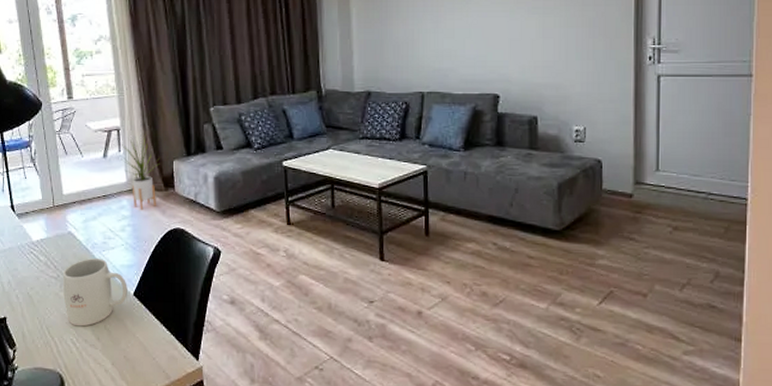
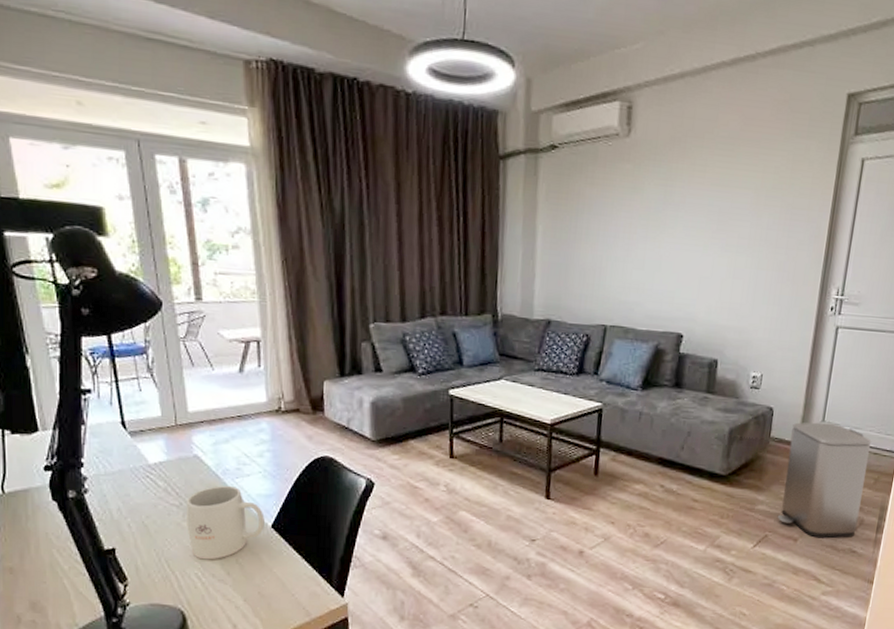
house plant: present [121,134,159,210] -> none [260,349,306,434]
pedal bin: none [621,172,715,293] -> present [777,422,872,538]

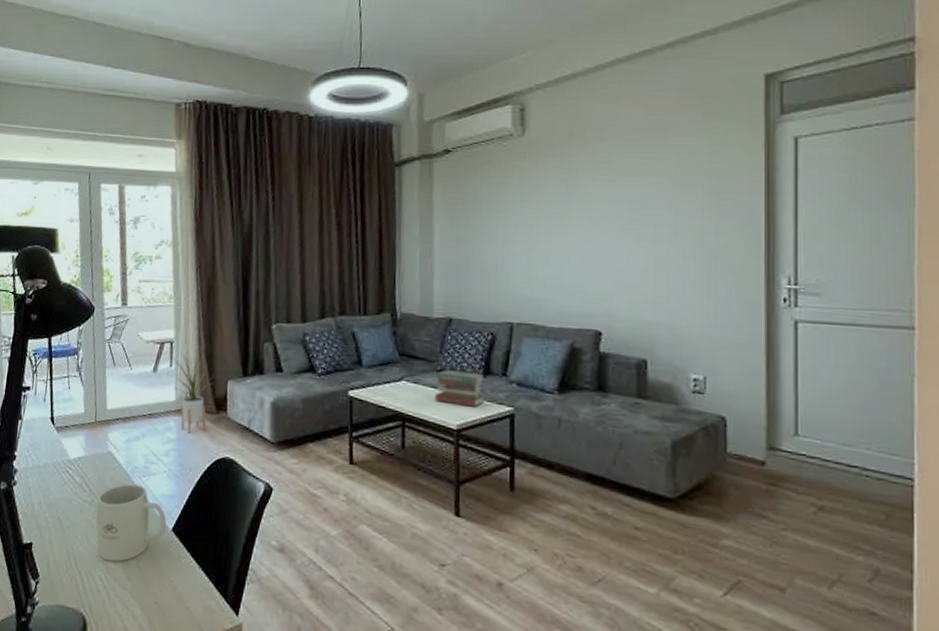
house plant: none [260,349,306,434] -> present [171,349,212,434]
books: none [532,369,577,403] -> present [435,370,484,407]
pedal bin: present [777,422,872,538] -> none [751,435,871,593]

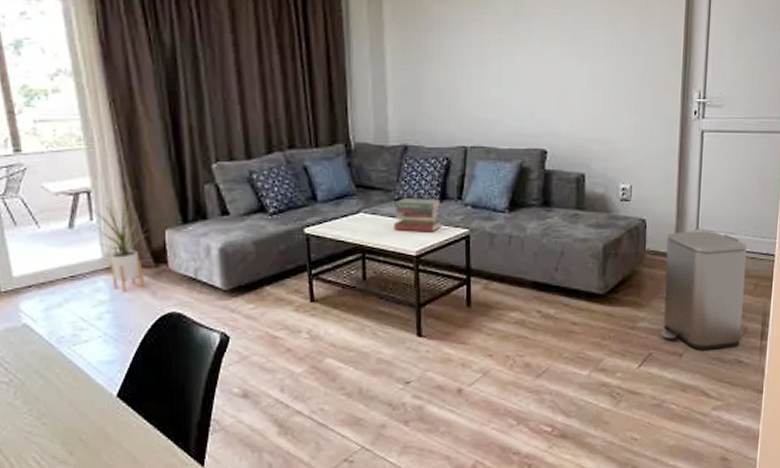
mug: present [95,483,166,562] -> none [17,355,109,441]
pedal bin: none [751,435,871,593] -> present [660,230,748,351]

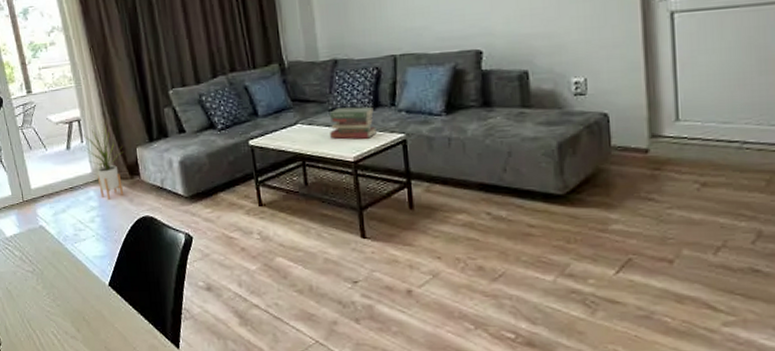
pedal bin: present [660,230,748,351] -> none [637,121,754,258]

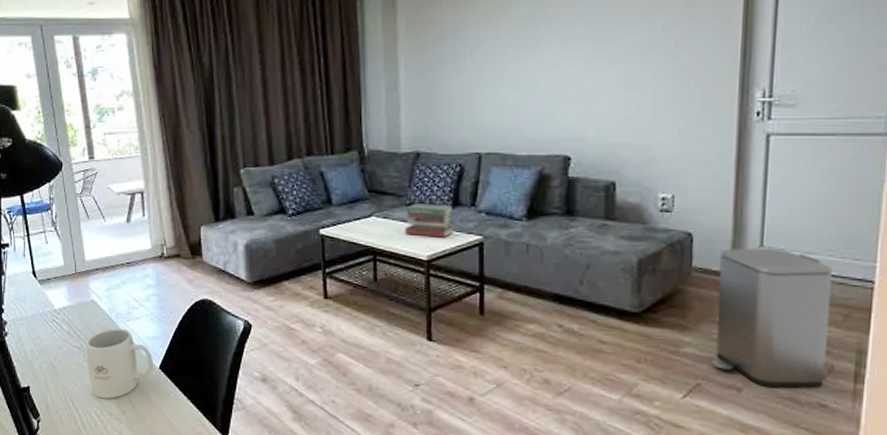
mug: none [38,251,103,319] -> present [85,328,153,399]
house plant: present [84,123,124,200] -> none [145,198,185,279]
pedal bin: none [637,121,754,258] -> present [711,248,834,389]

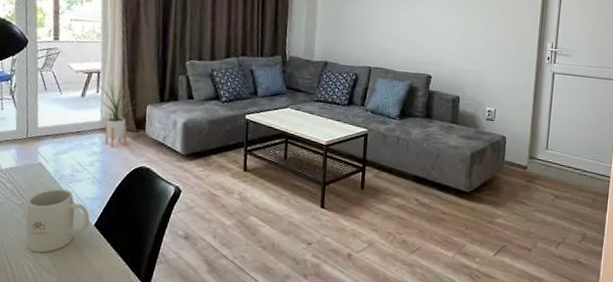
house plant: none [145,198,185,279] -> present [97,79,134,148]
books: present [405,203,454,238] -> none [311,100,348,129]
pedal bin: present [711,248,834,389] -> none [513,149,588,250]

